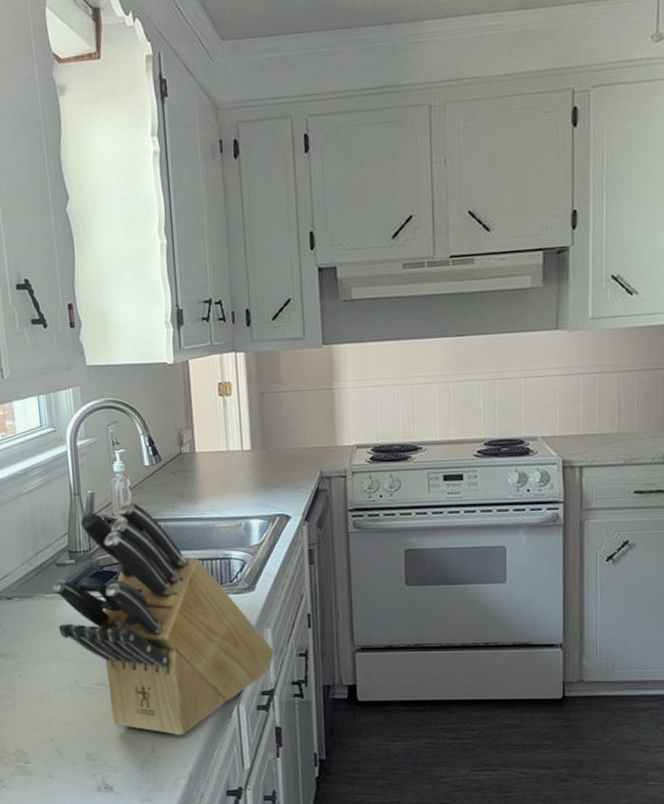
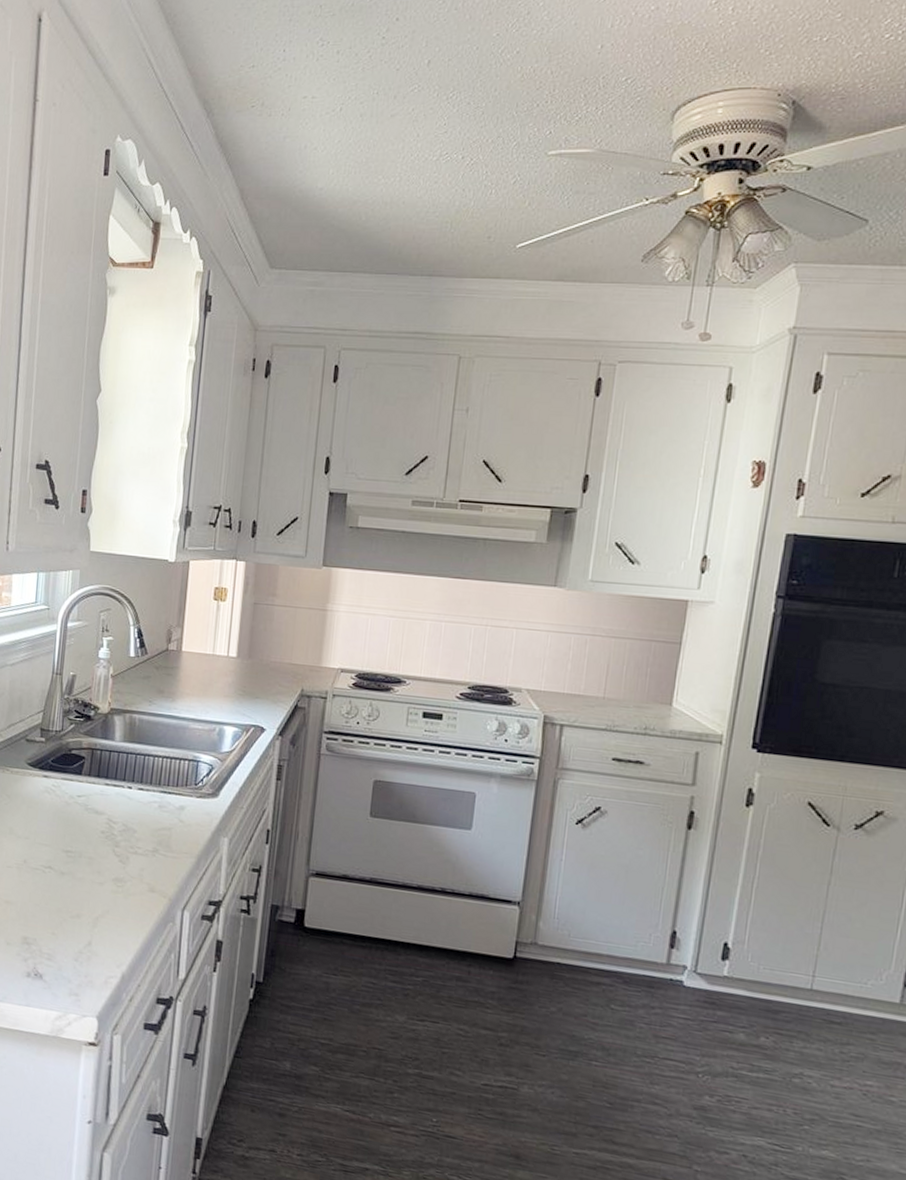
knife block: present [52,501,274,736] -> none [17,688,228,934]

